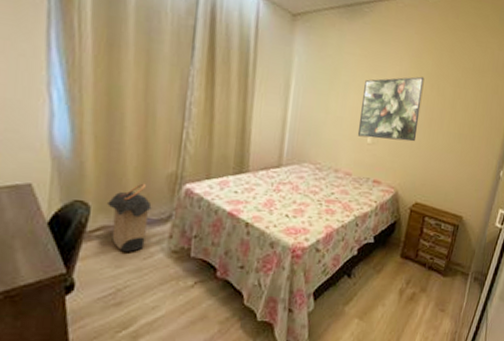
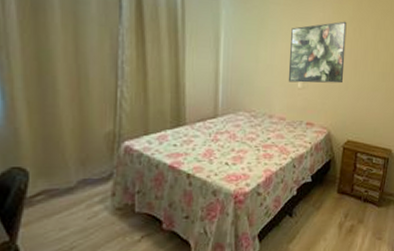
laundry hamper: present [107,183,152,252] -> none [46,144,92,214]

